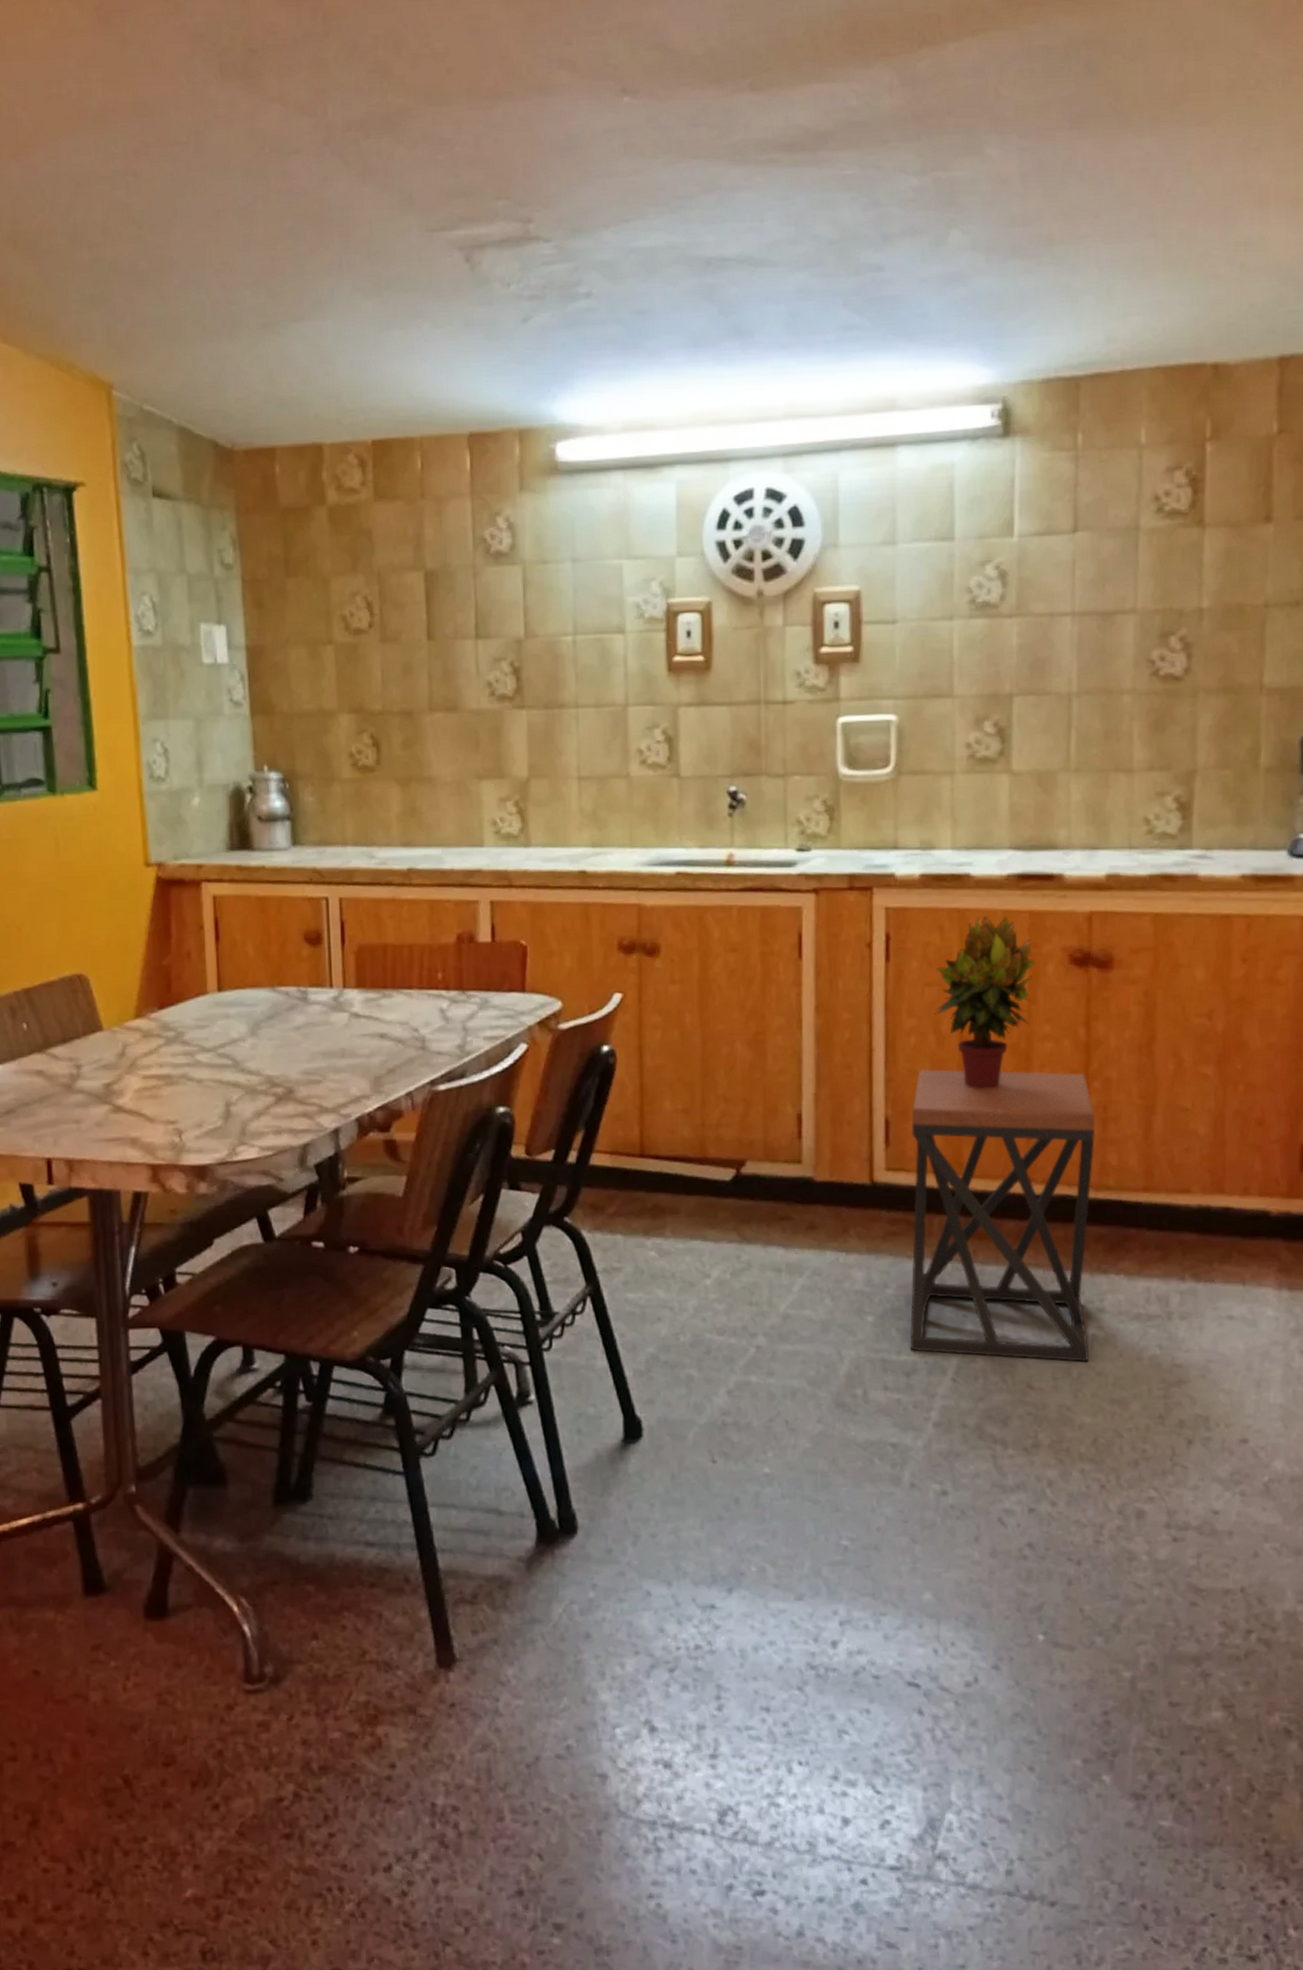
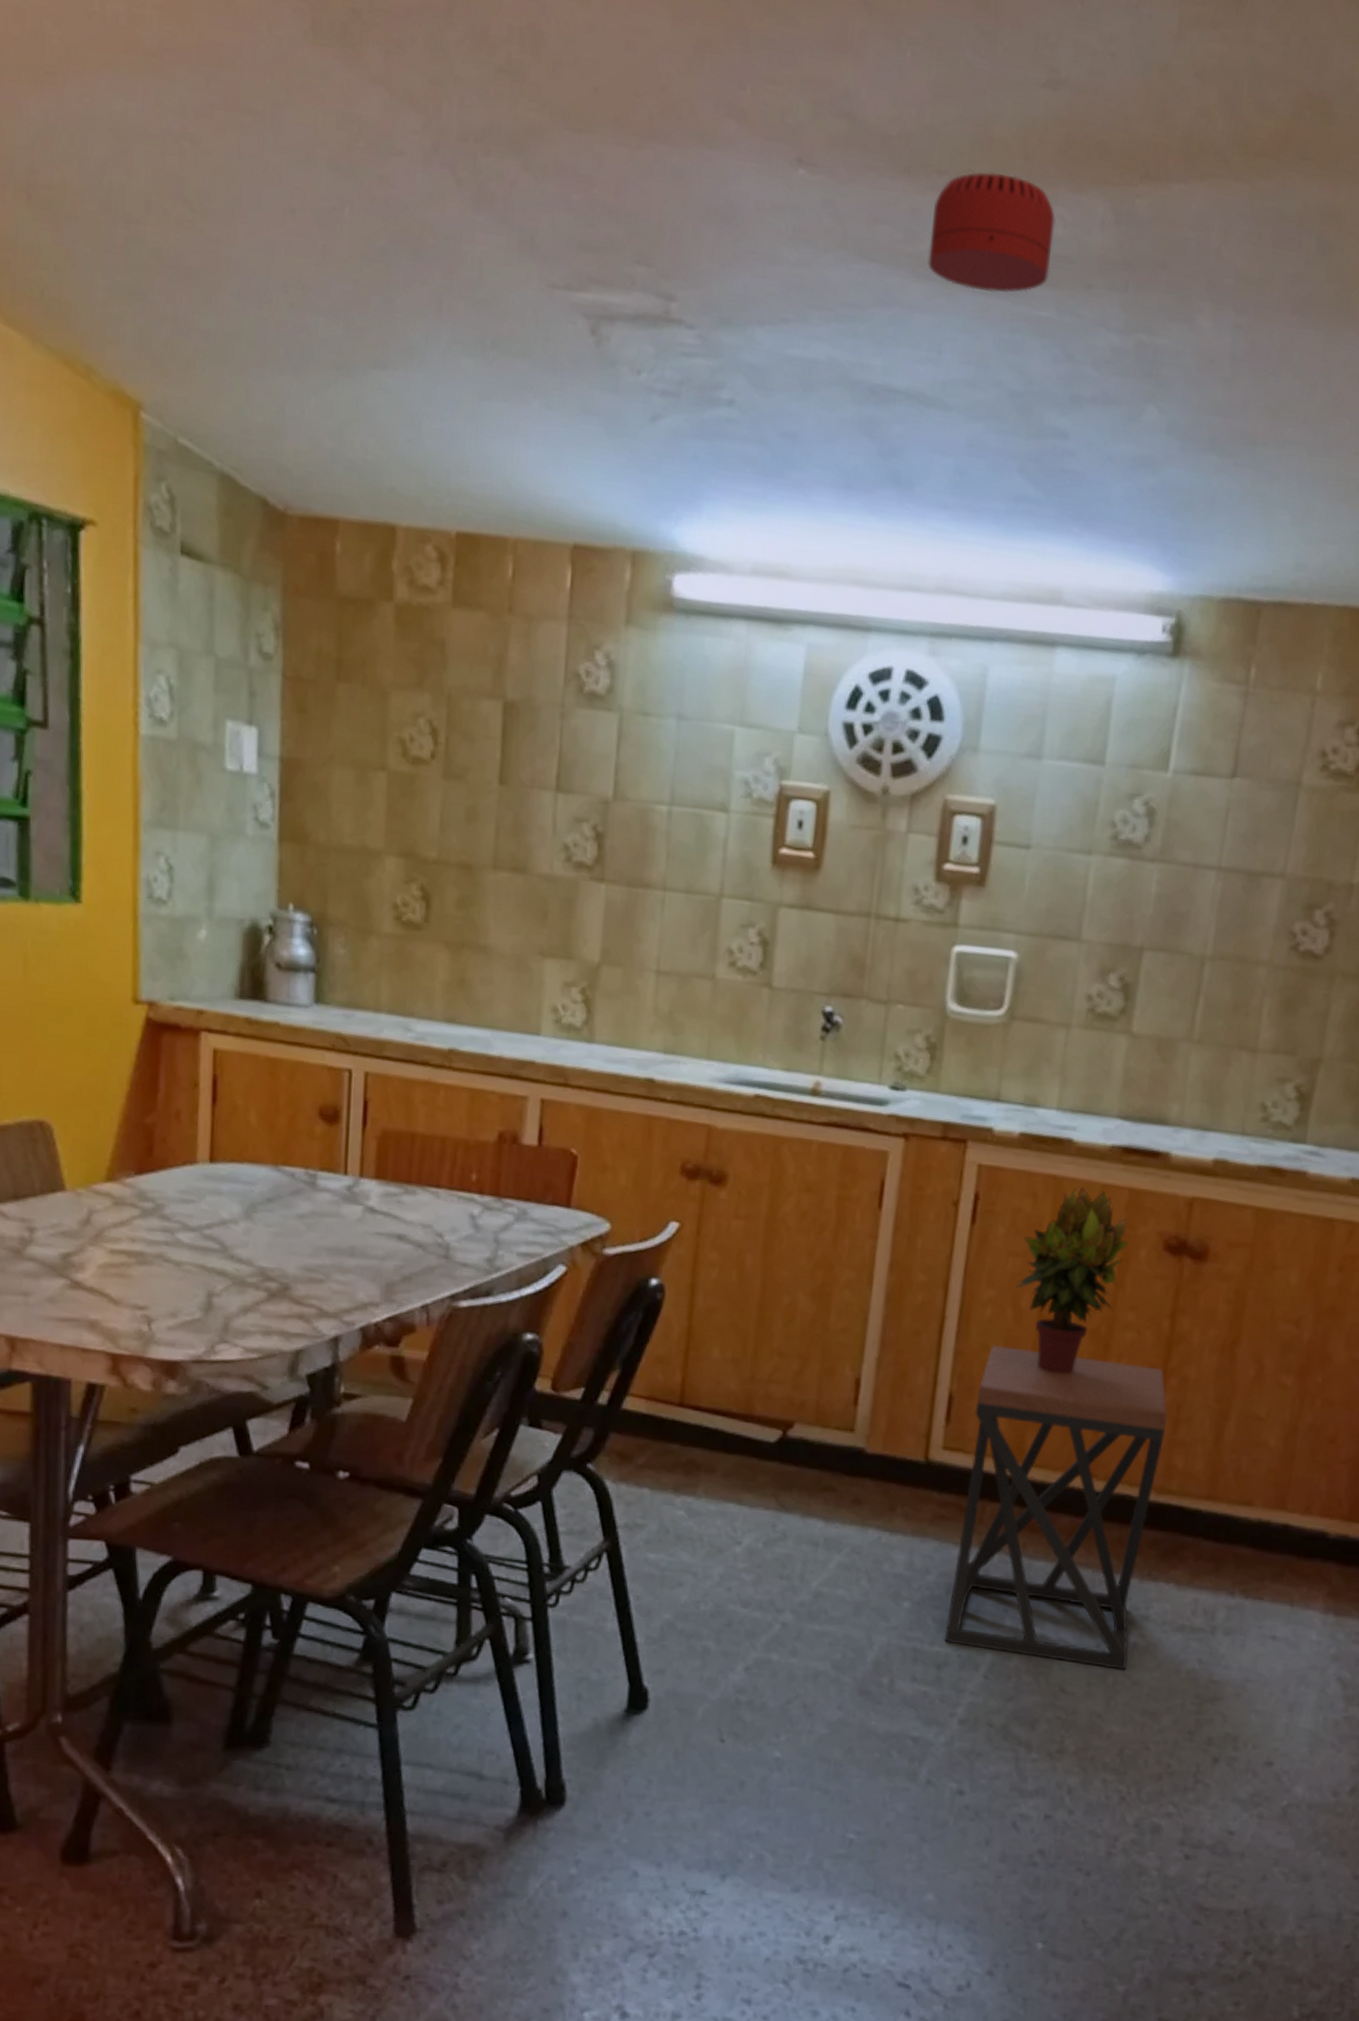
smoke detector: none [742,65,850,165] -> present [928,172,1056,294]

